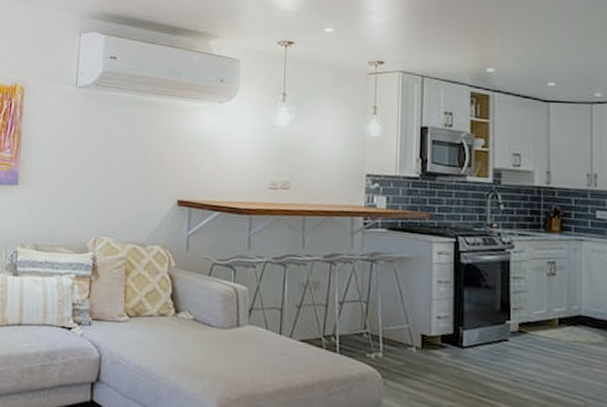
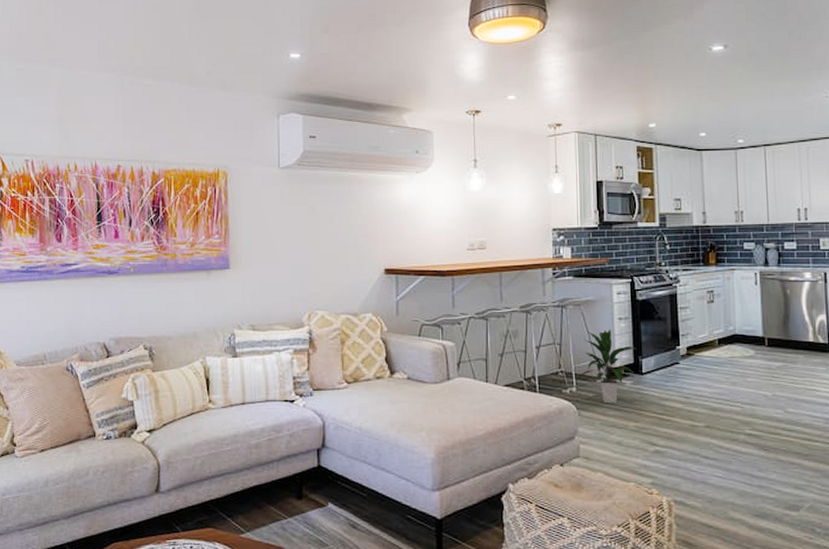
indoor plant: none [383,292,457,377] -> present [576,329,636,404]

